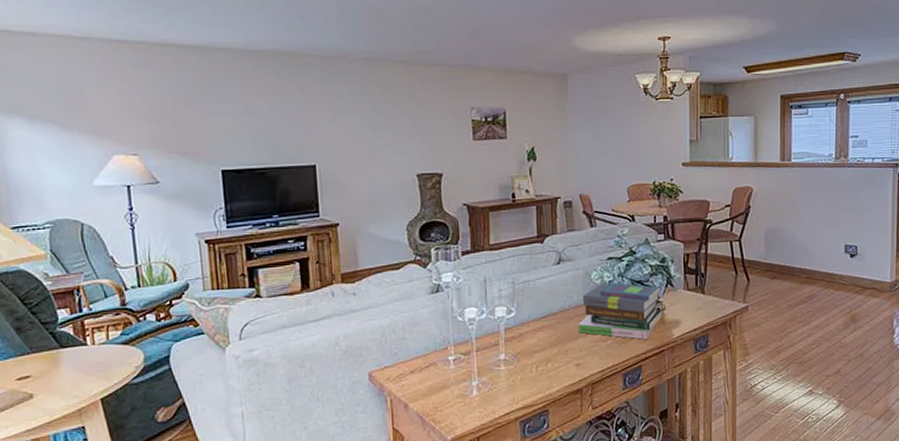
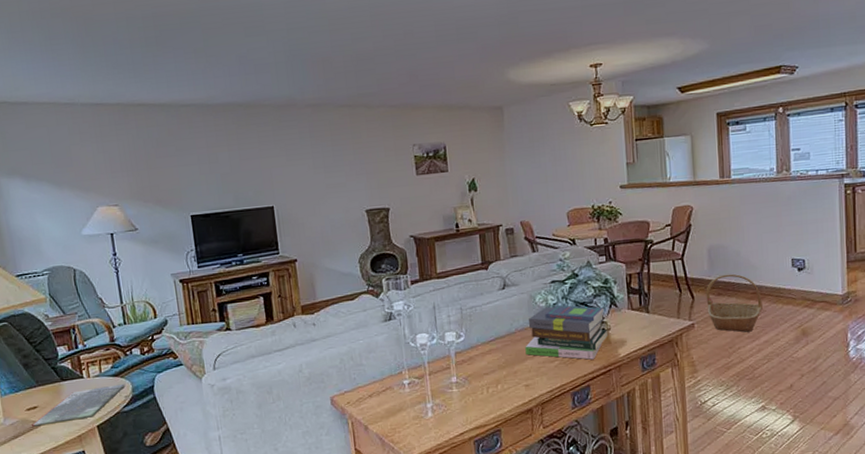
magazine: none [22,352,136,399] -> present [32,383,125,427]
basket: none [761,257,815,316] -> present [706,273,763,332]

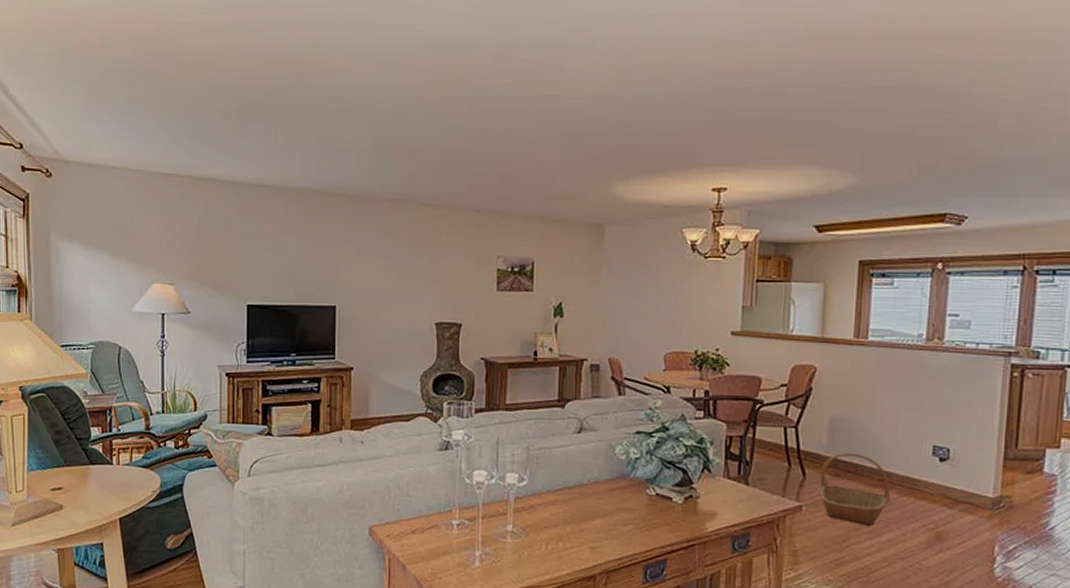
magazine: present [32,383,125,427] -> none [54,476,154,509]
books: present [525,304,609,360] -> none [596,459,697,529]

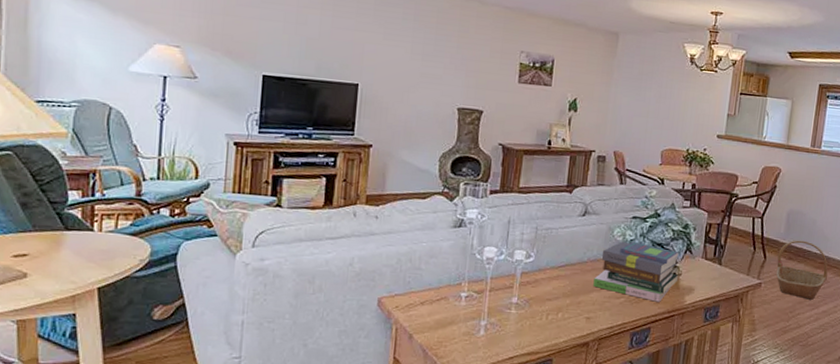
books: none [596,459,697,529] -> present [593,241,679,302]

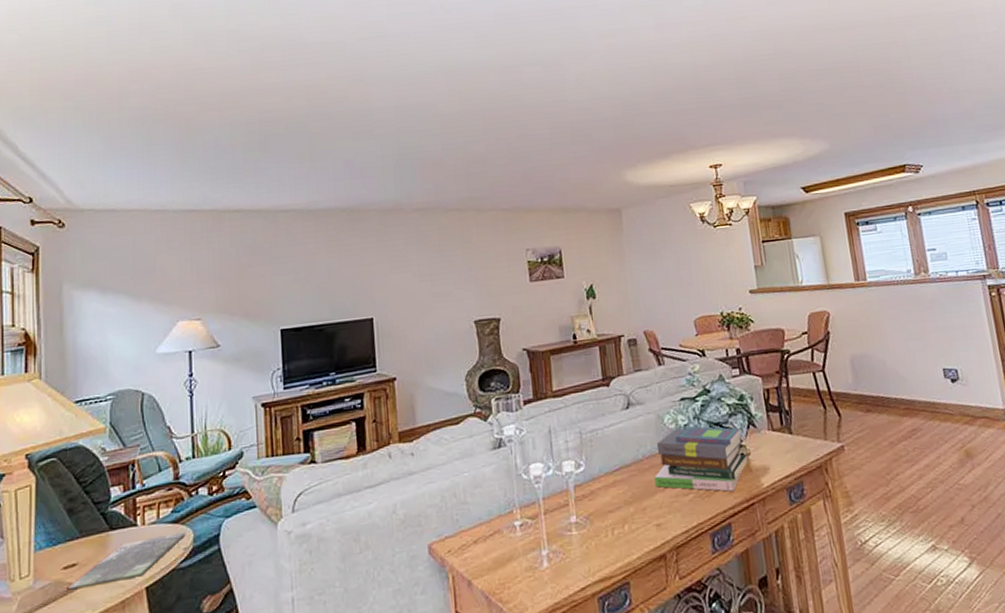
magazine: none [16,244,143,278] -> present [67,532,186,590]
basket: present [776,240,828,300] -> none [852,386,918,455]

